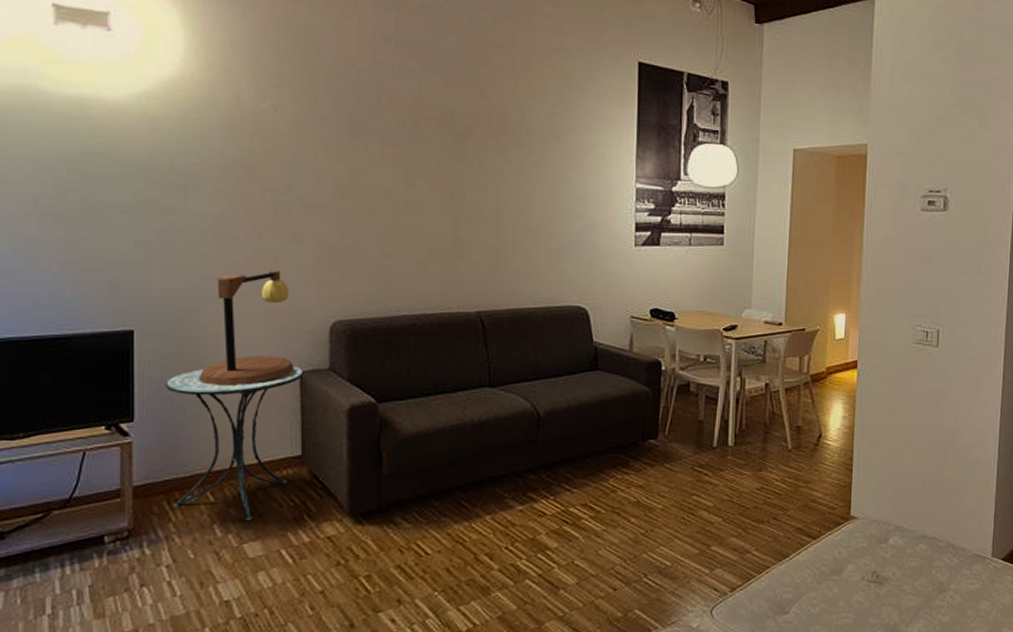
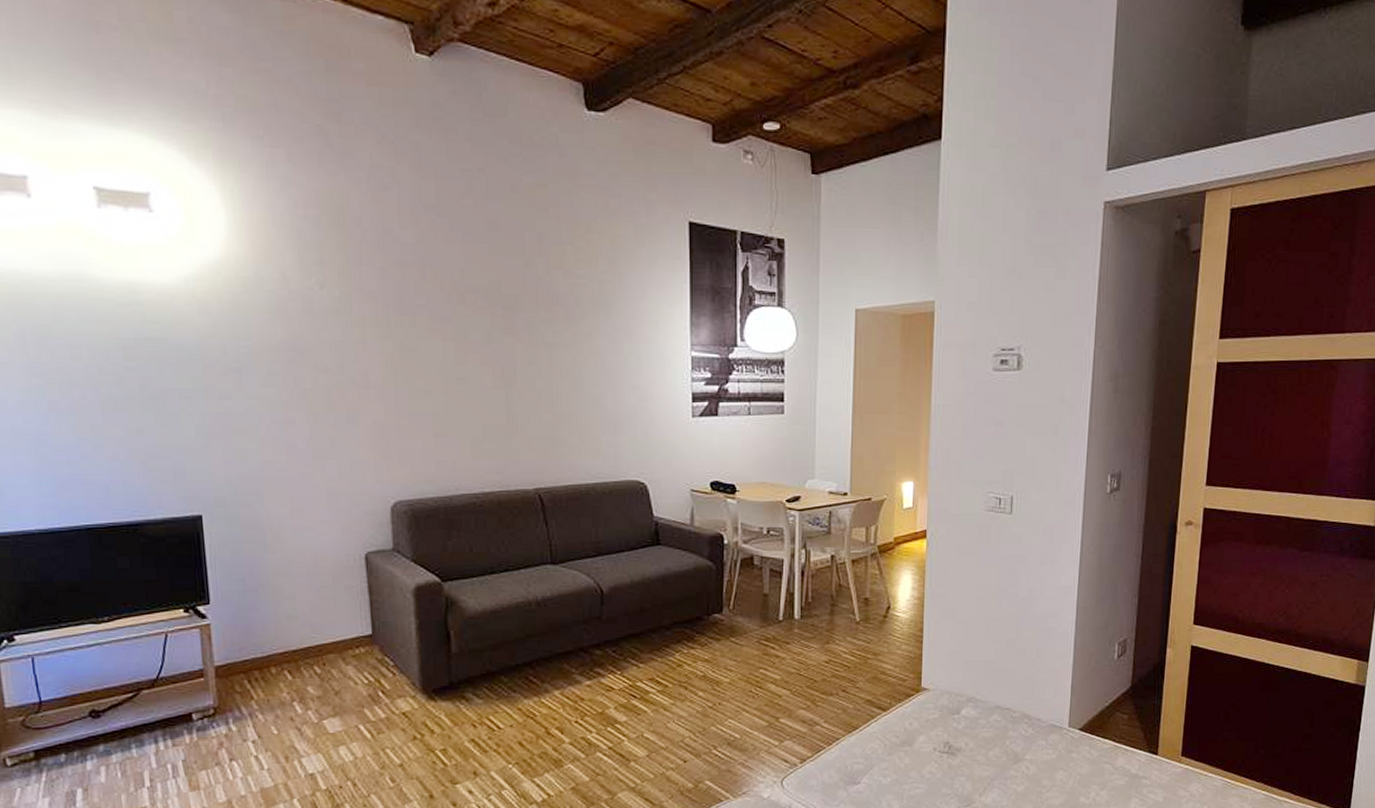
side table: present [165,365,304,522] -> none [236,546,369,699]
table lamp: present [198,270,295,385] -> none [267,452,359,568]

